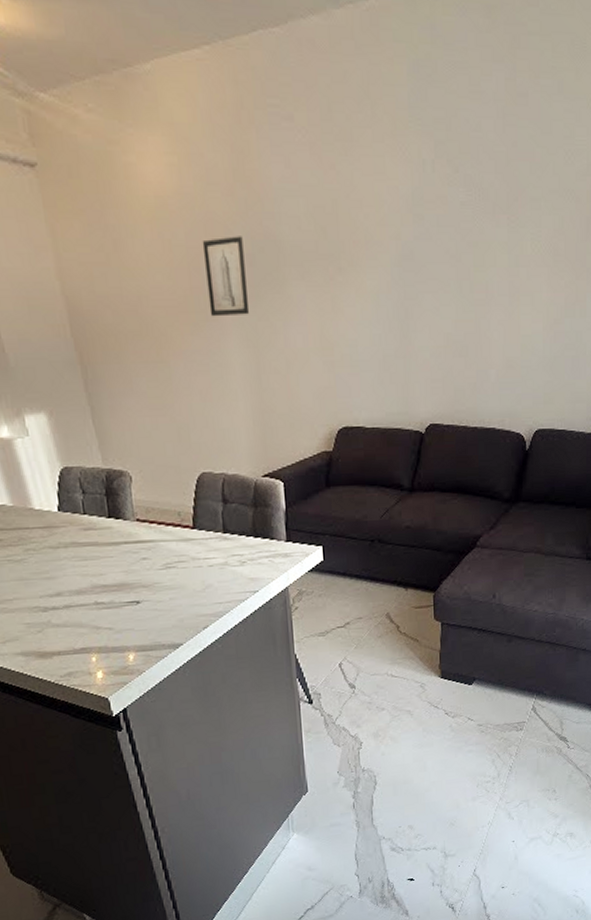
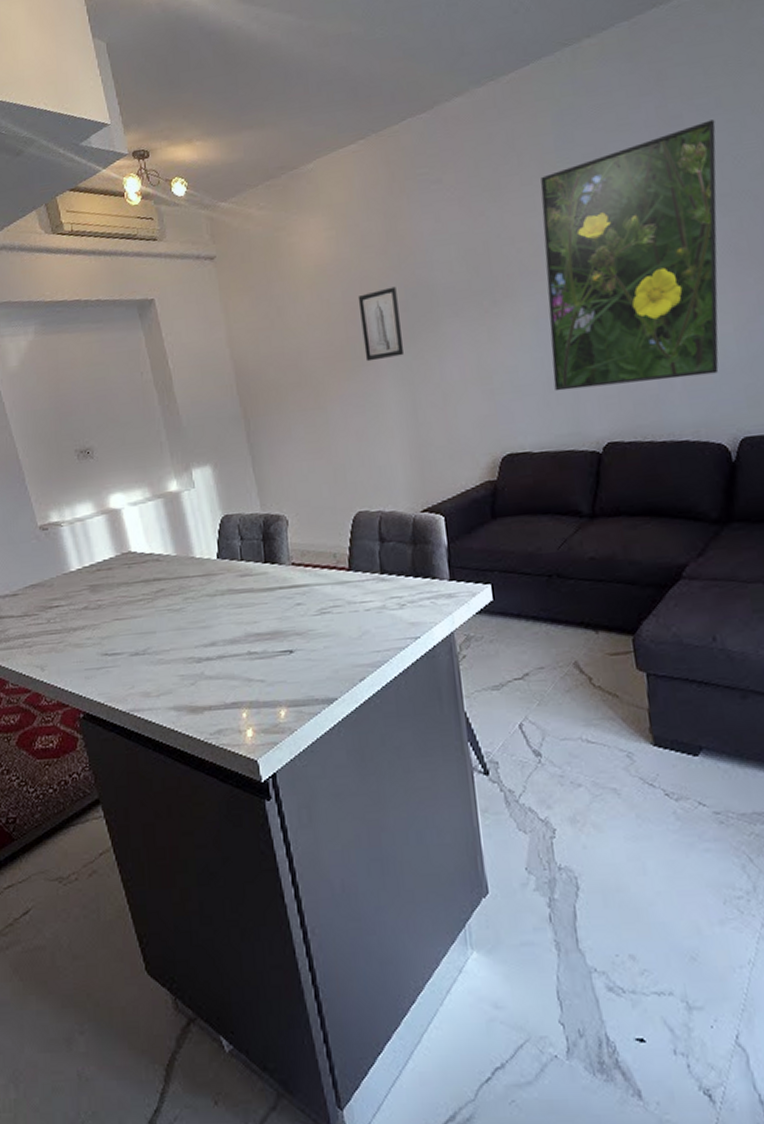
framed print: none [388,106,555,370] -> present [540,119,719,391]

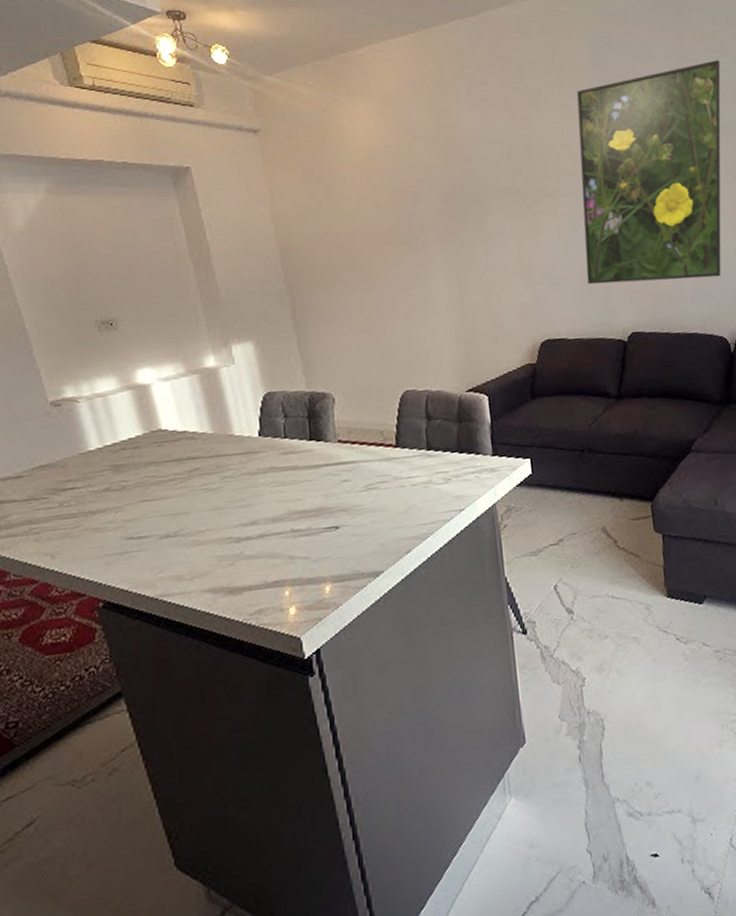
wall art: present [357,286,403,362] -> none [406,177,451,247]

